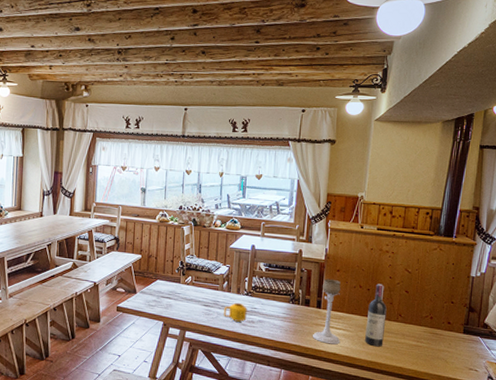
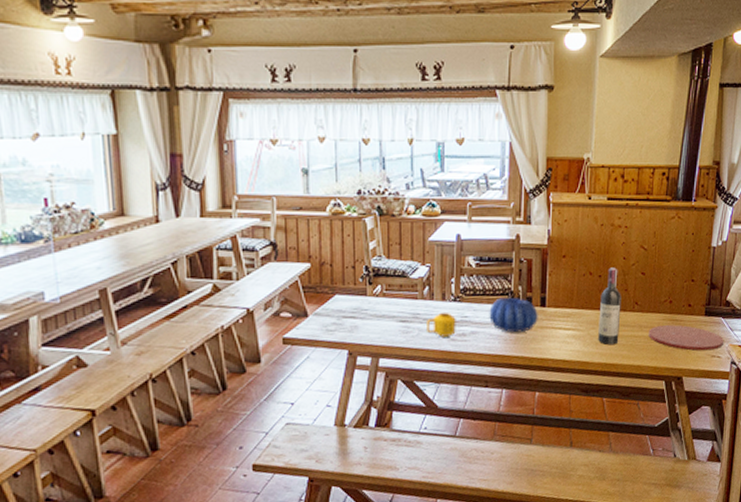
decorative bowl: none [274,297,314,326] -> present [489,297,538,333]
candle holder: present [313,278,341,345] -> none [538,267,570,350]
plate: none [410,336,482,364] -> present [648,325,724,351]

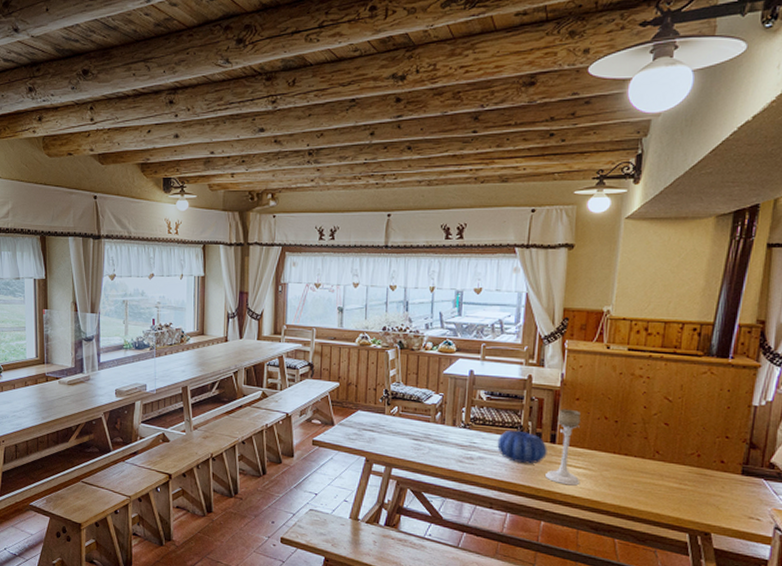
mug: present [427,312,456,337] -> none [437,436,465,458]
candle holder: none [538,267,570,350] -> present [546,408,581,486]
wine bottle: present [598,267,621,346] -> none [611,414,640,490]
plate: present [648,325,724,351] -> none [670,478,766,512]

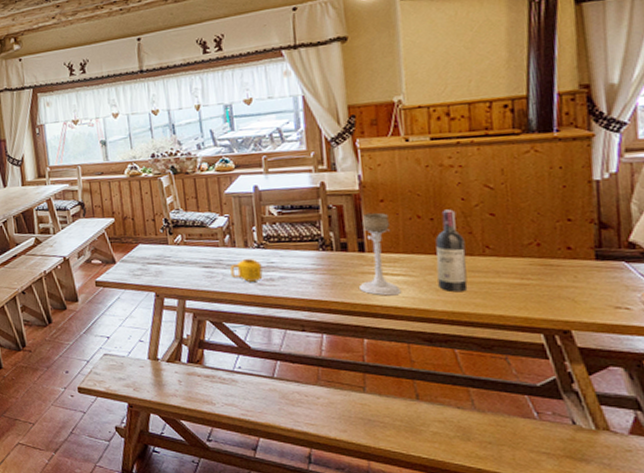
mug: none [437,436,465,458] -> present [230,258,263,282]
decorative bowl: present [497,430,547,464] -> none [298,243,357,279]
wine bottle: none [611,414,640,490] -> present [435,209,468,293]

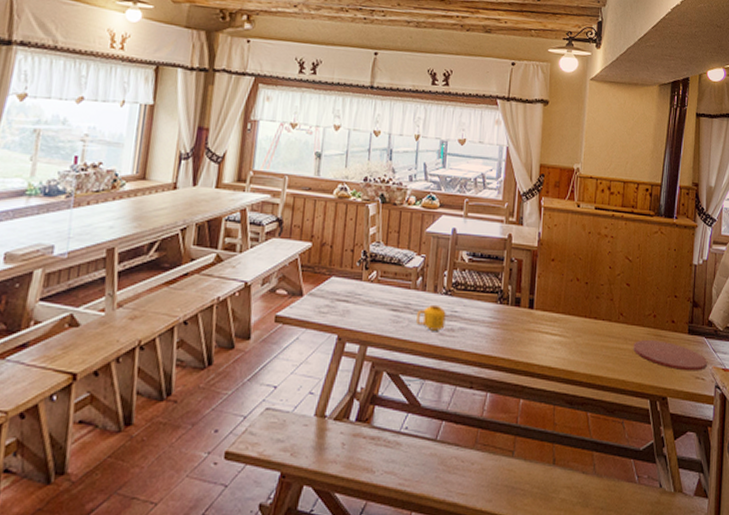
candle holder: present [360,212,402,296] -> none [524,270,556,355]
wine bottle: present [435,209,468,293] -> none [584,275,607,356]
plate: none [510,270,634,301] -> present [633,340,708,371]

